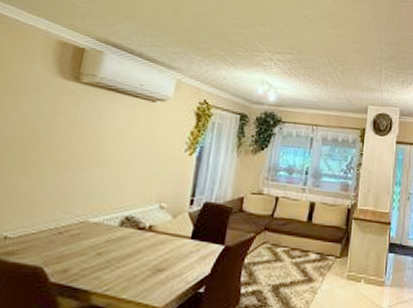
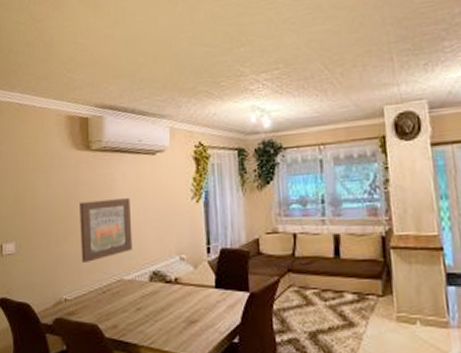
wall art: none [38,133,116,199] -> present [80,198,133,262]

